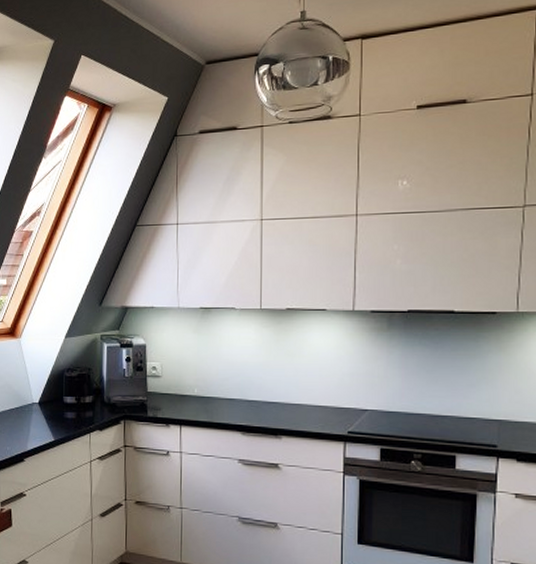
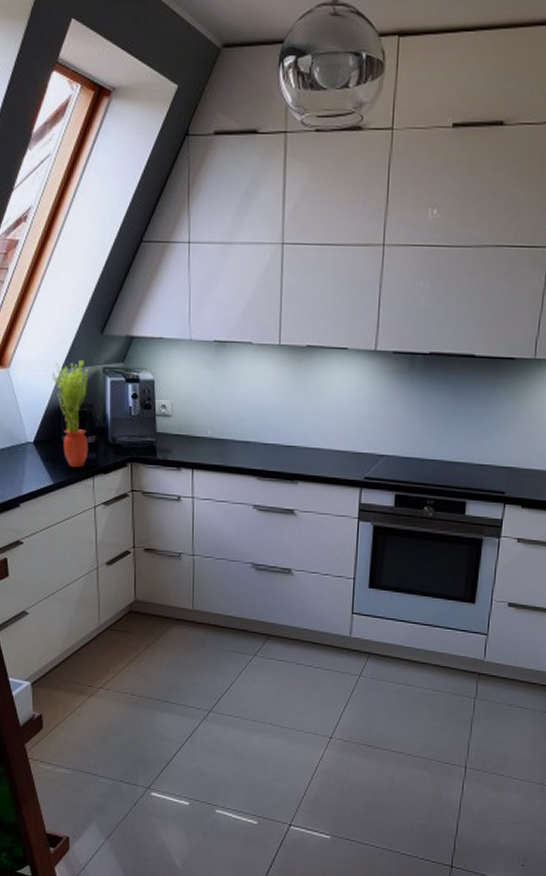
potted plant: none [57,329,89,426] -> present [53,360,90,468]

